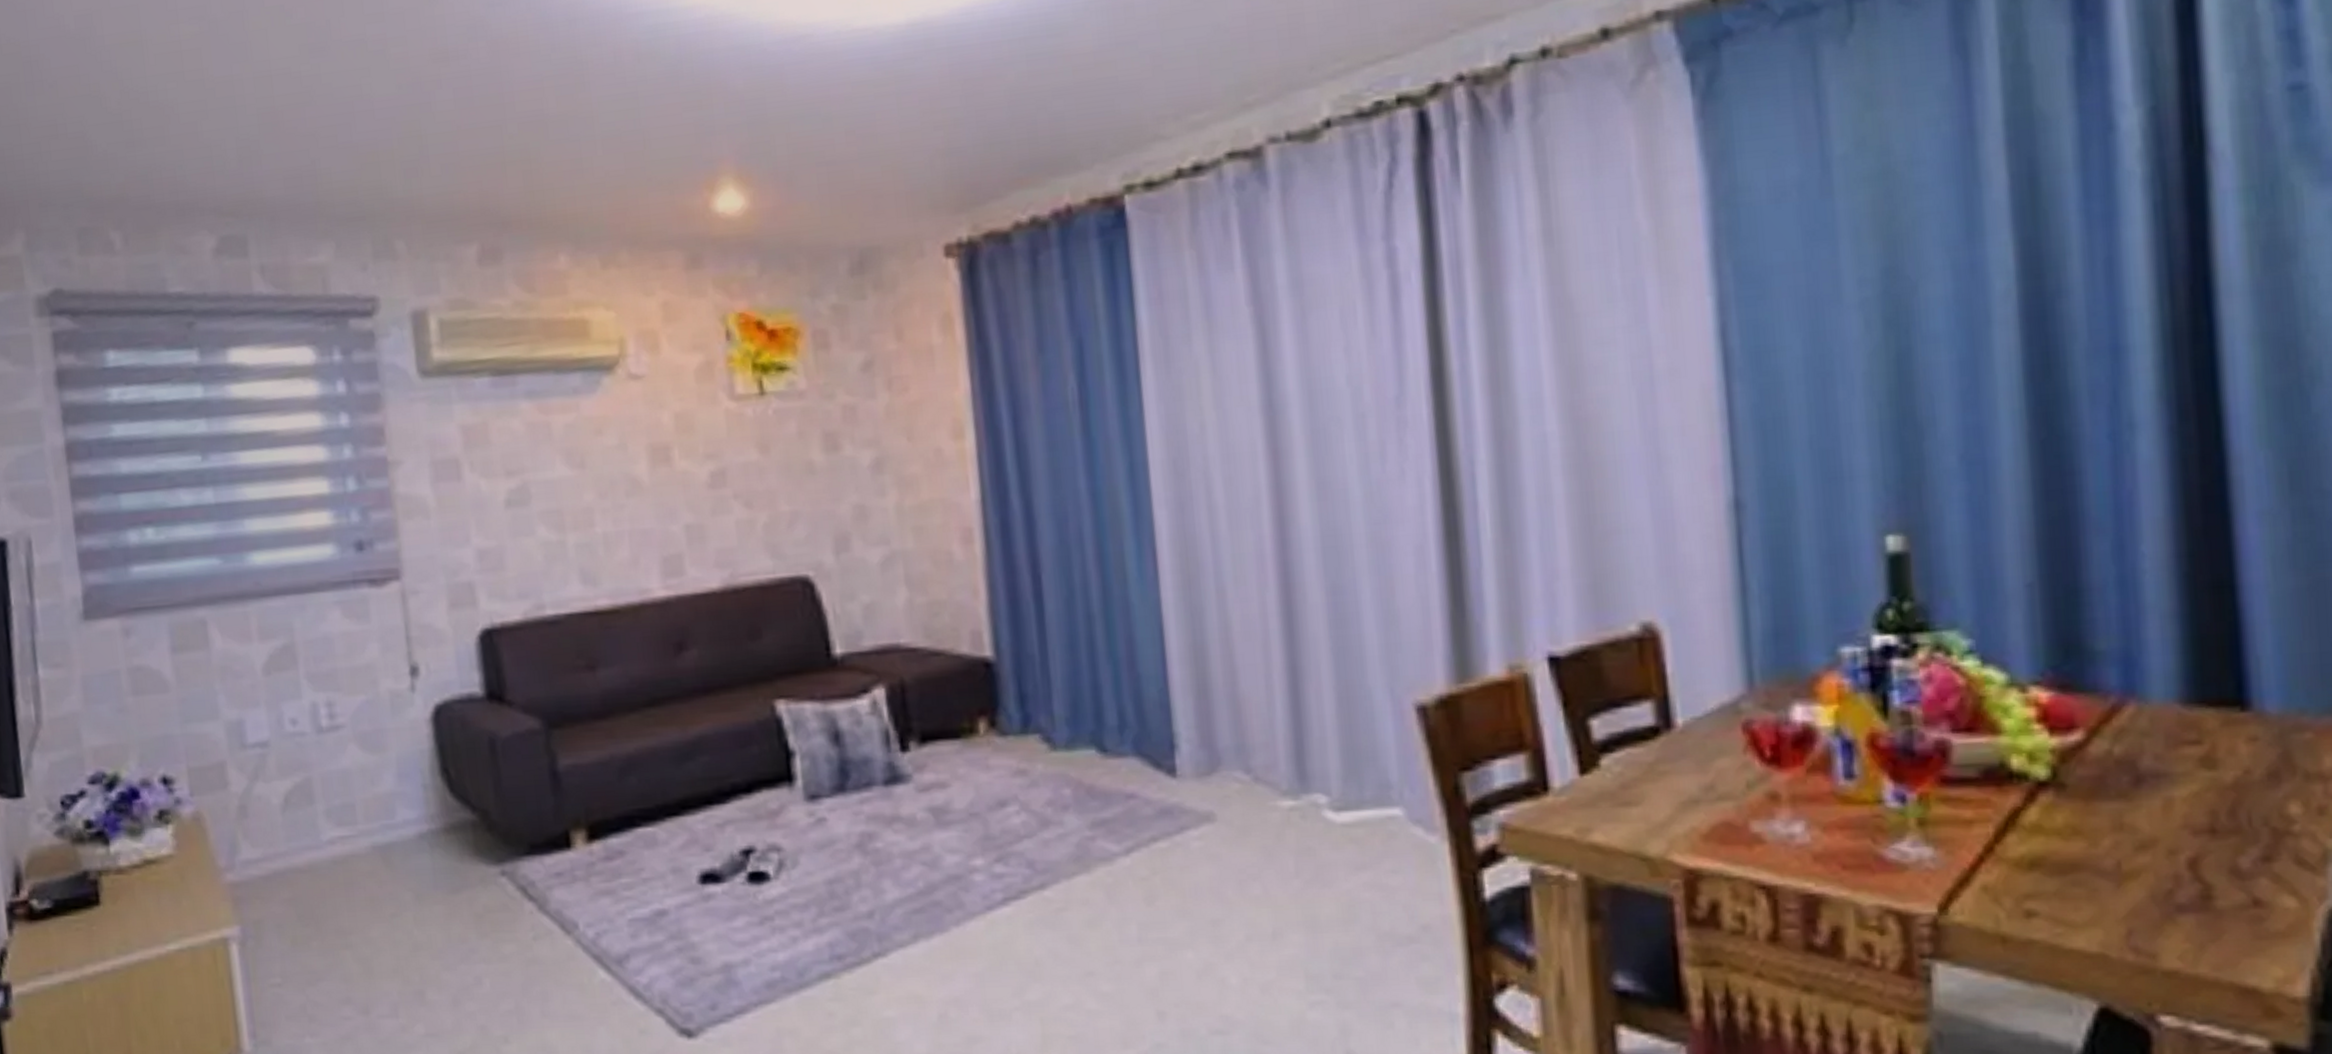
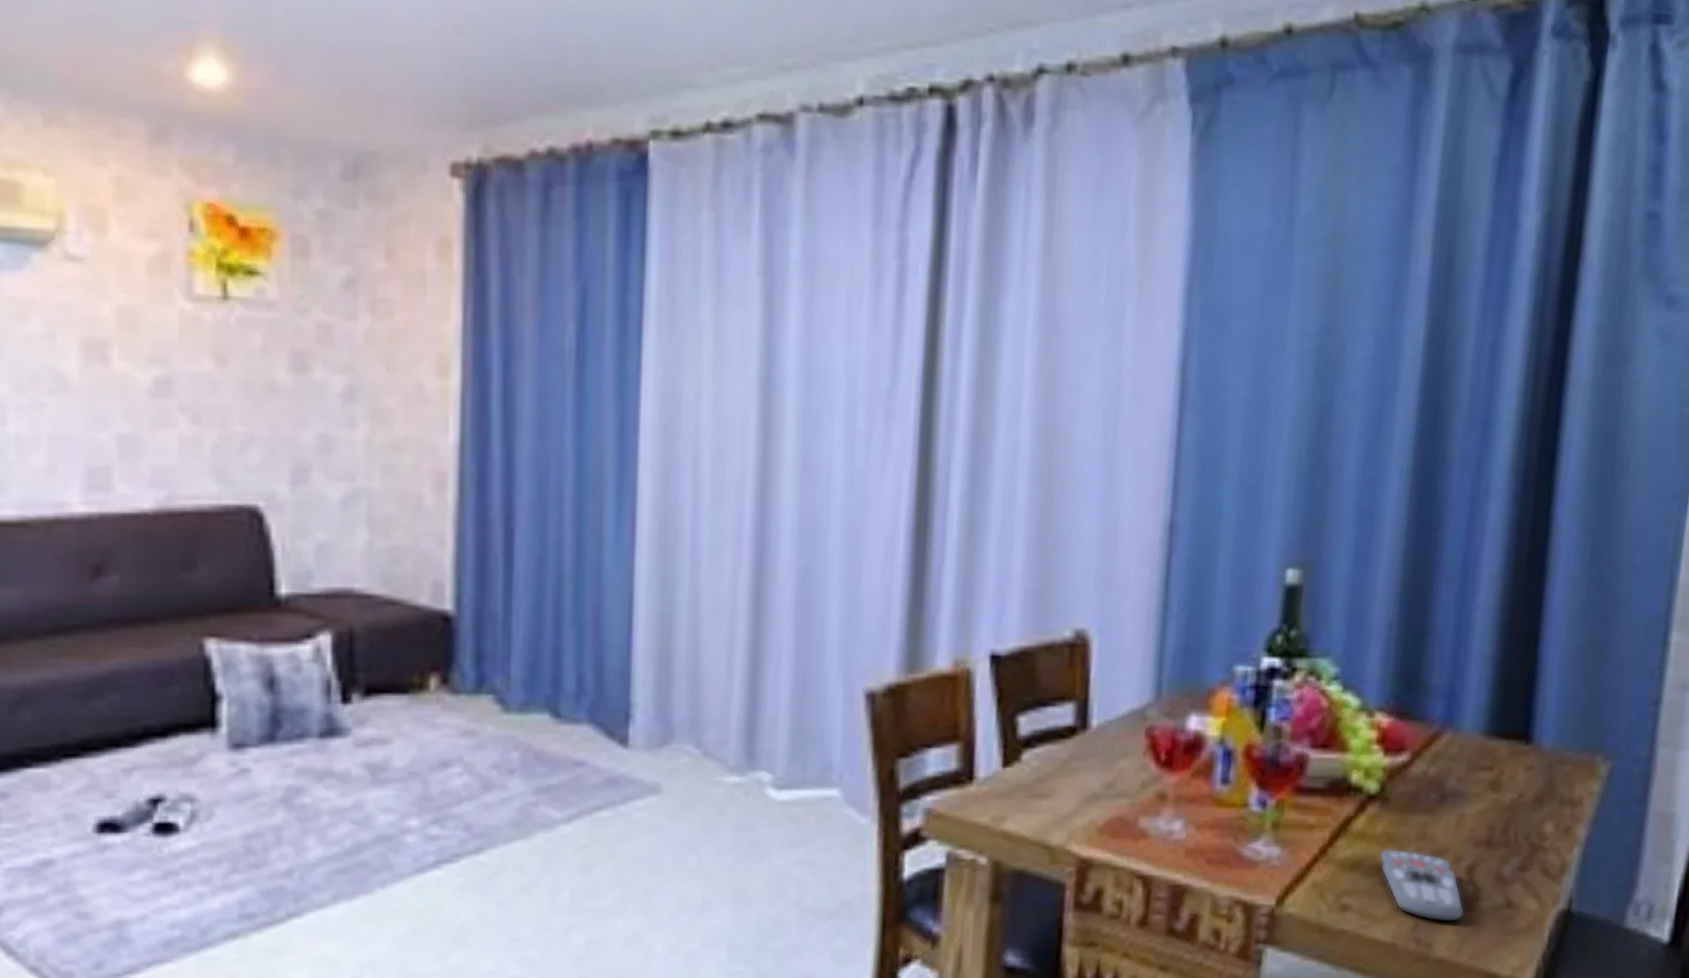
remote control: none [2066,842,2195,927] -> present [1380,848,1465,922]

